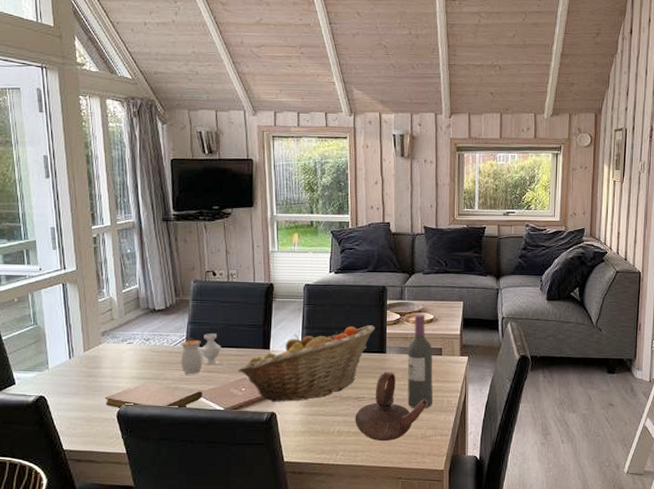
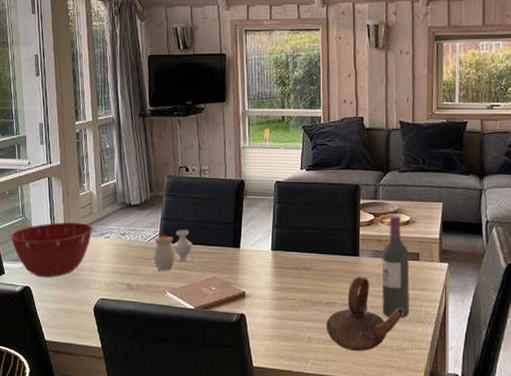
mixing bowl: none [20,329,114,386] -> present [10,222,93,278]
notebook: present [104,383,202,410] -> none [83,277,174,306]
fruit basket: present [238,325,375,403] -> none [209,226,348,304]

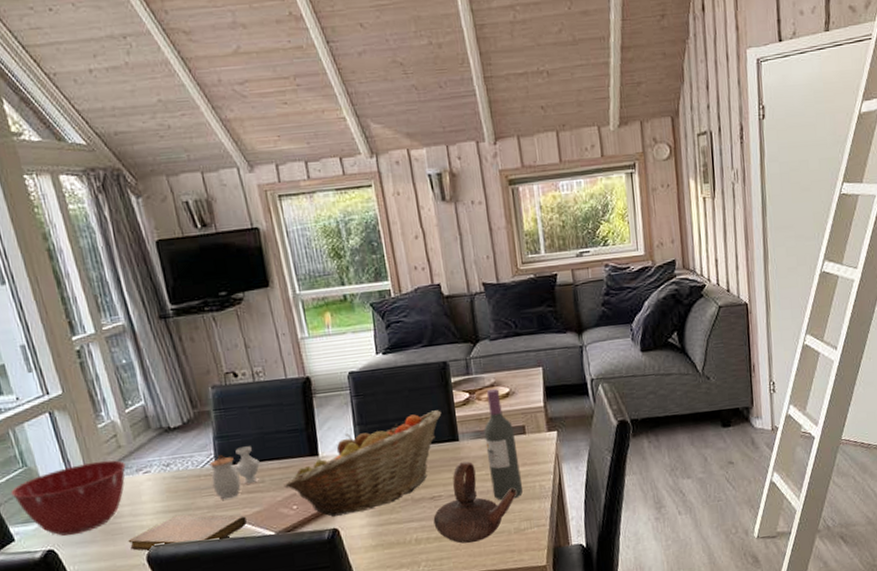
notebook: none [83,277,174,306] -> present [128,514,247,551]
fruit basket: none [209,226,348,304] -> present [285,410,442,518]

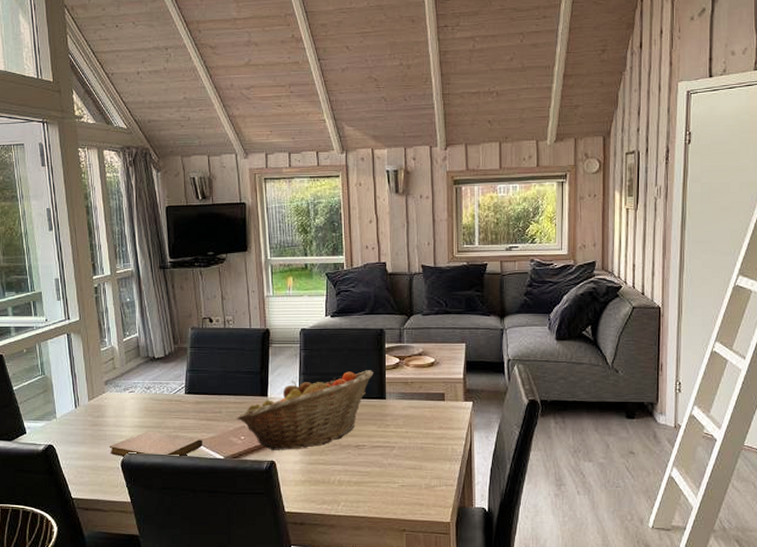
mixing bowl: present [11,460,126,536] -> none [30,379,117,435]
jar: present [209,446,260,500] -> none [180,381,220,423]
teapot: present [433,461,517,544] -> none [356,417,431,492]
wine bottle: present [484,388,523,501] -> none [408,357,436,458]

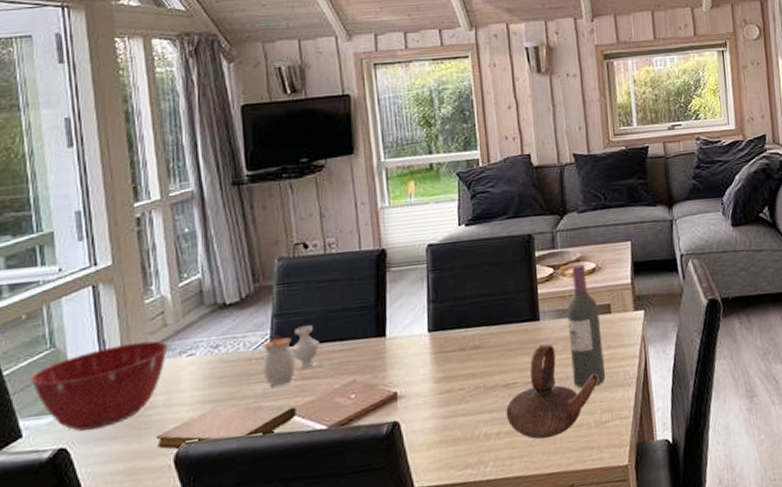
mixing bowl: none [30,379,117,435] -> present [30,341,168,431]
jar: none [180,381,220,423] -> present [263,325,320,387]
fruit basket: present [237,370,374,451] -> none [345,286,523,409]
teapot: none [356,417,431,492] -> present [506,343,599,439]
wine bottle: none [408,357,436,458] -> present [567,263,605,389]

